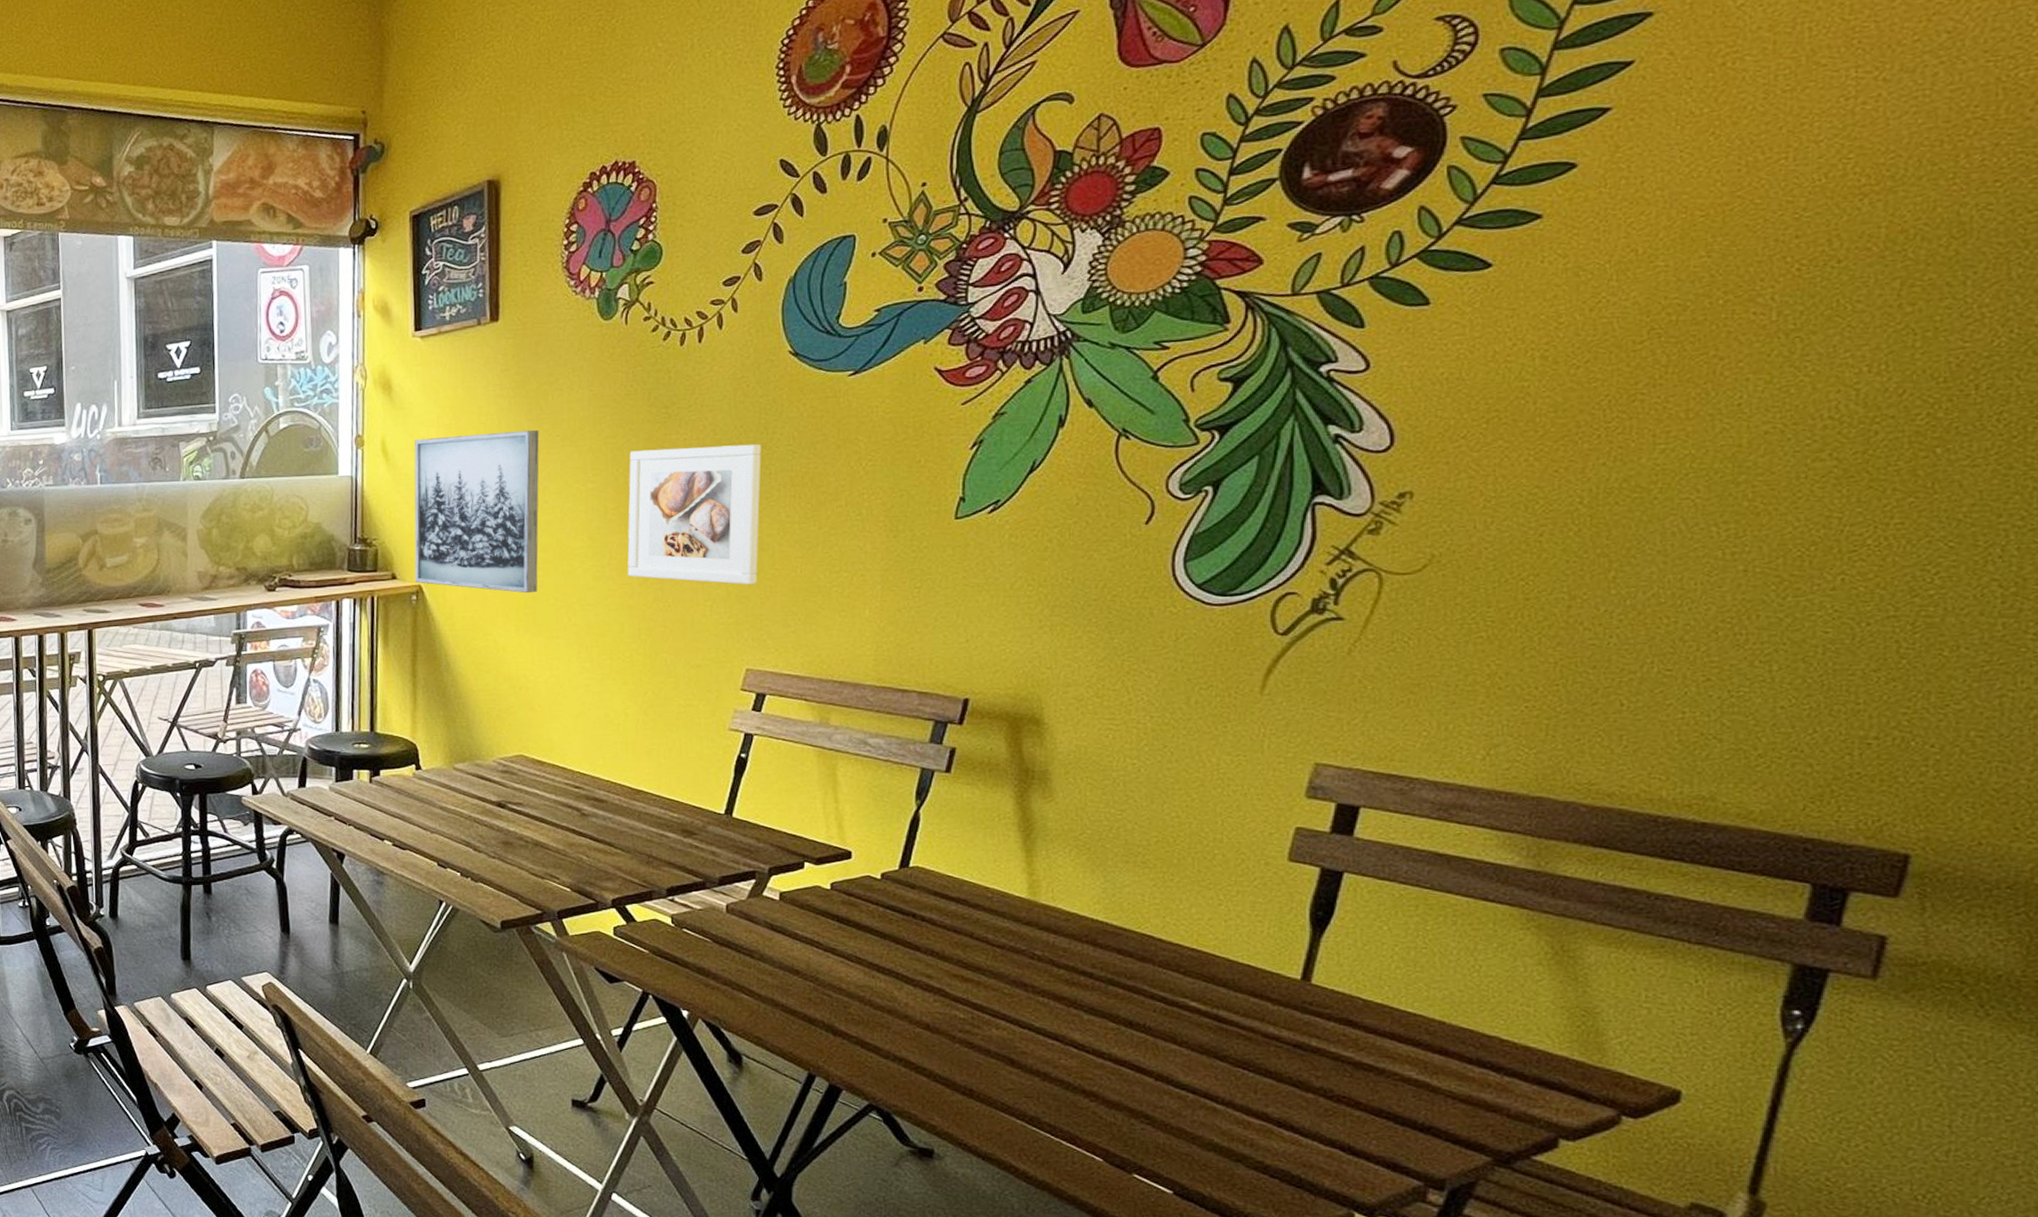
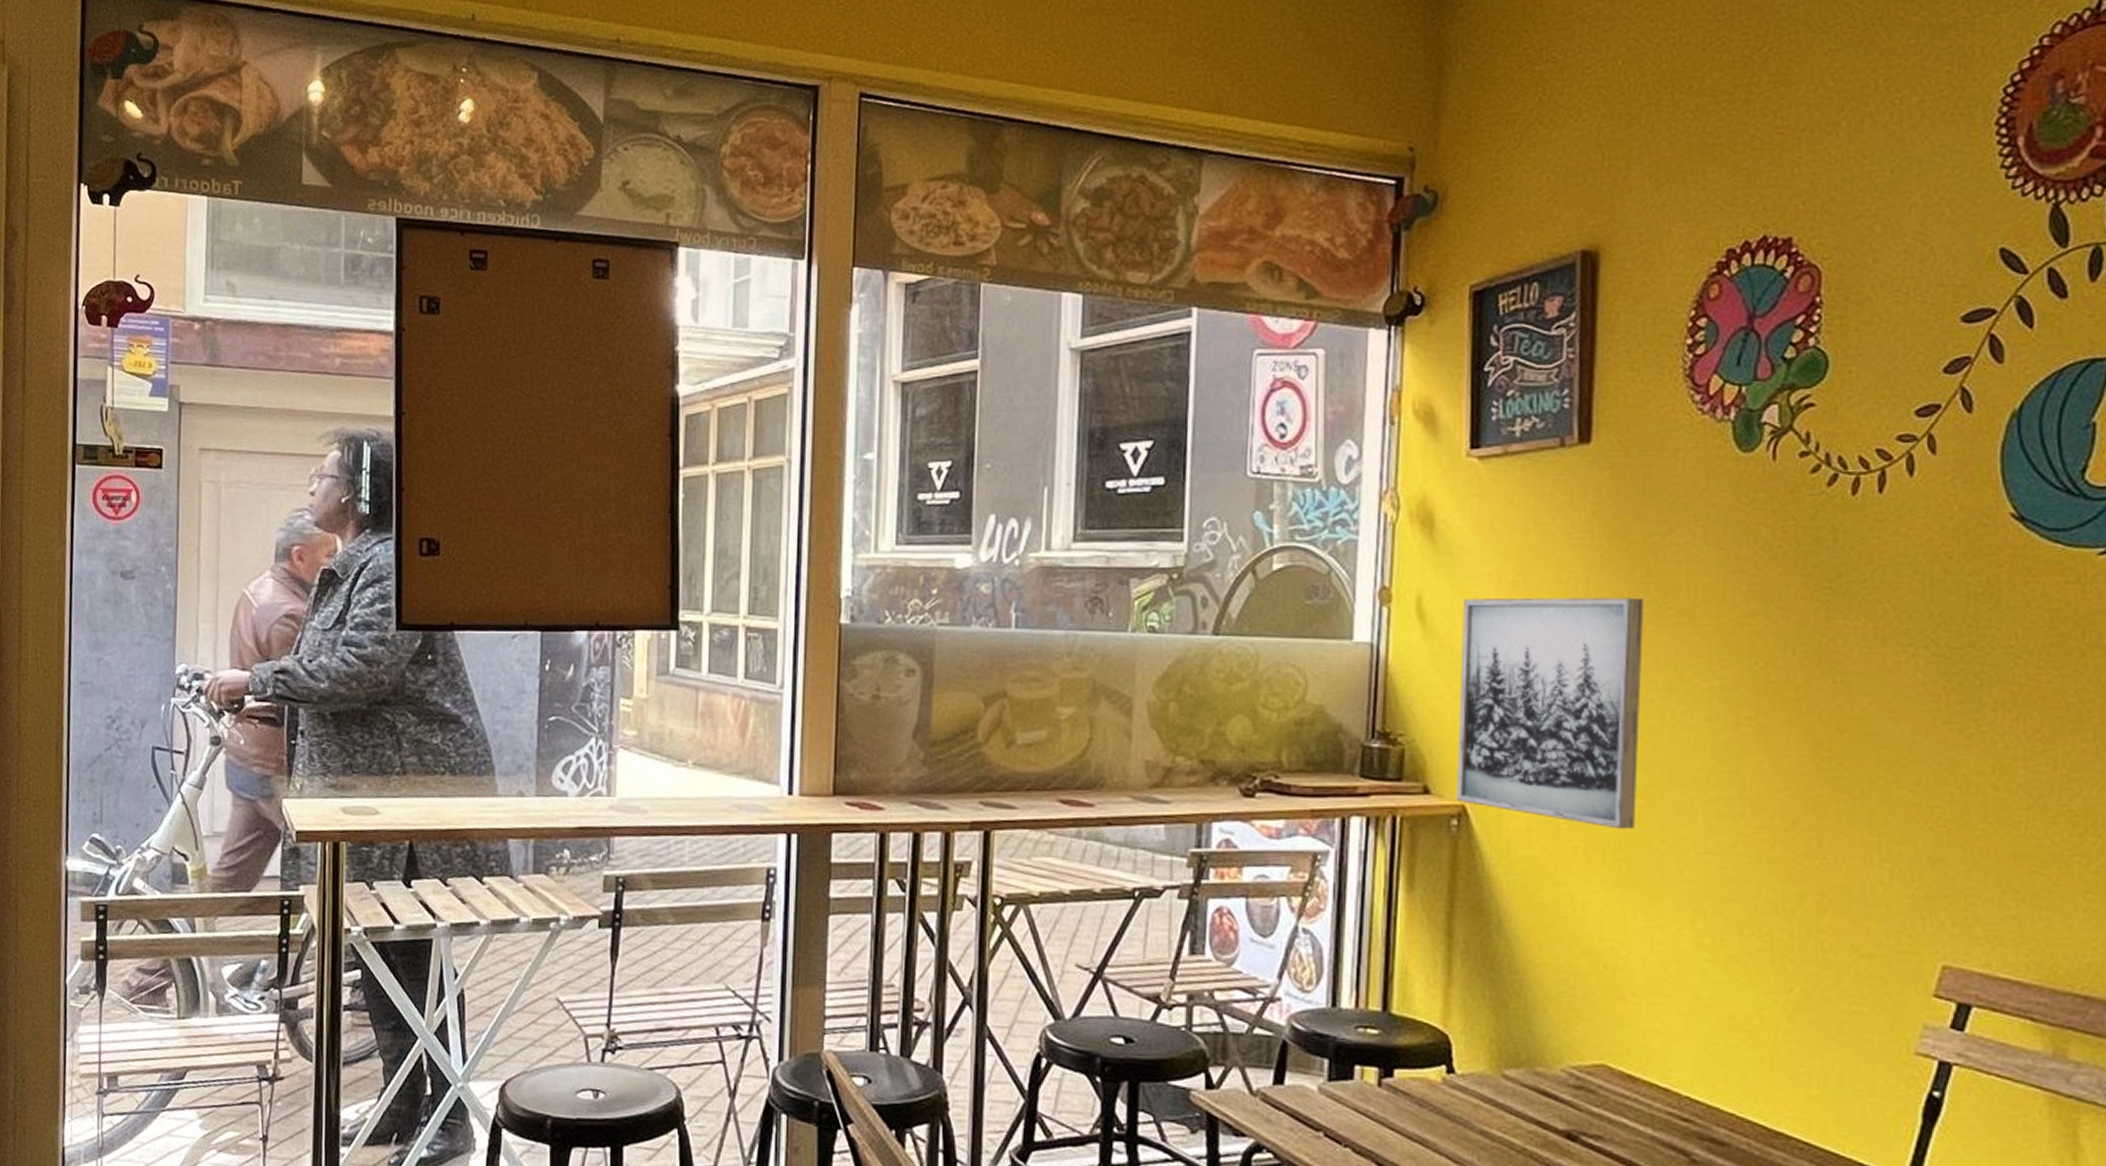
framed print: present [627,443,761,585] -> none [1768,638,1969,844]

